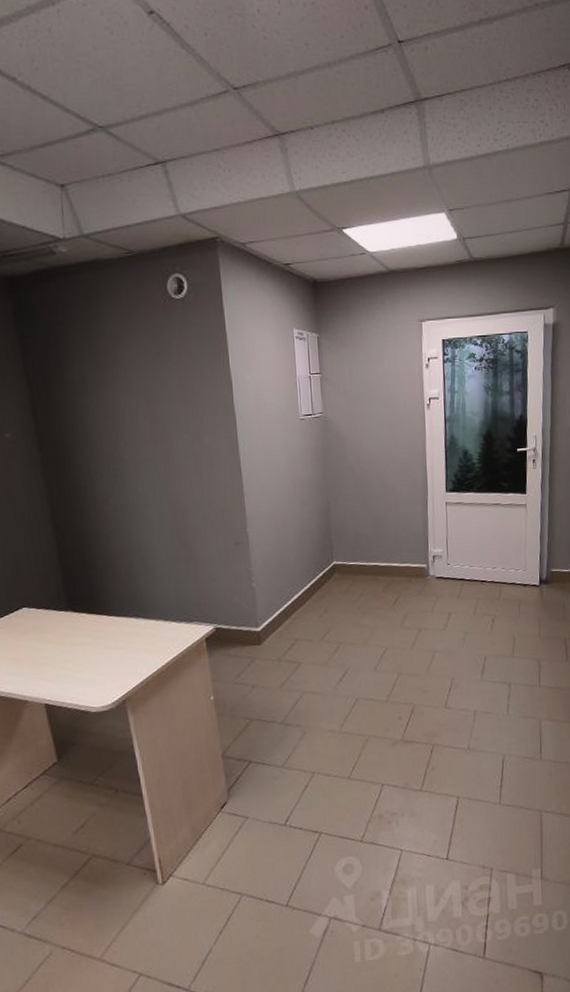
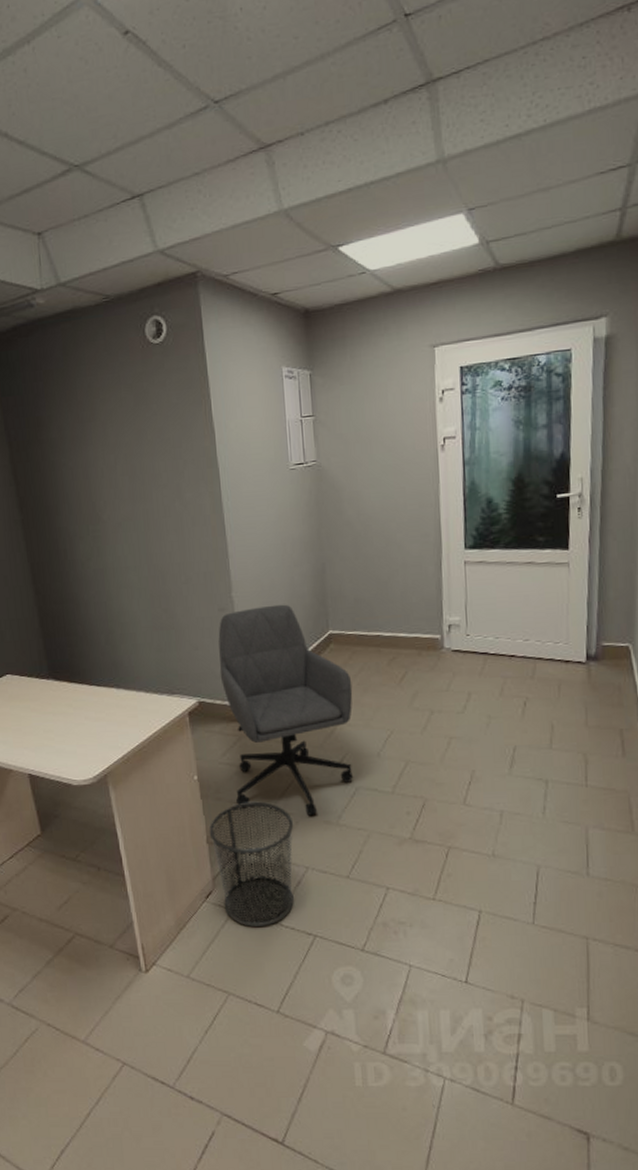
waste bin: none [224,716,302,831] -> present [208,801,294,927]
office chair: none [234,538,354,726] -> present [218,604,353,816]

